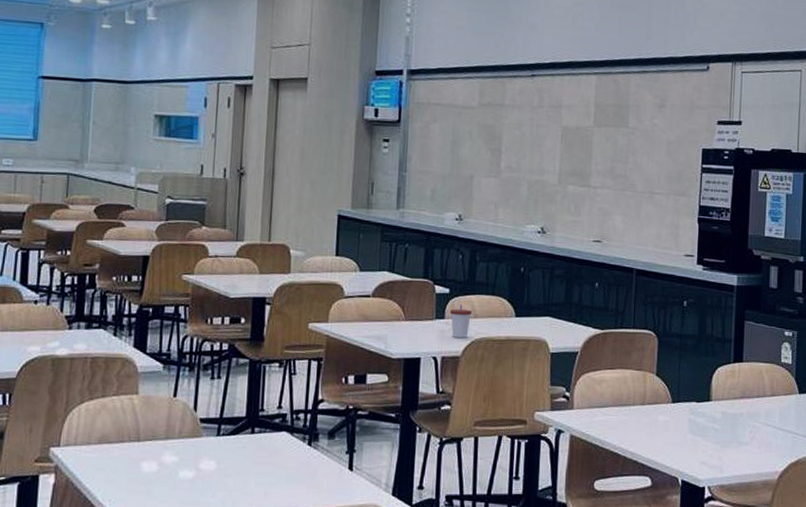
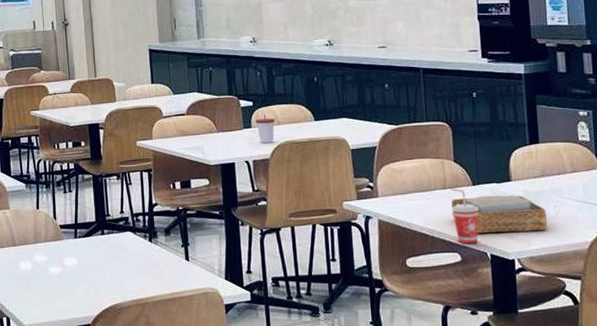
beverage cup: none [647,404,675,468] -> present [451,188,479,244]
napkin holder: none [648,415,742,457] -> present [451,195,548,234]

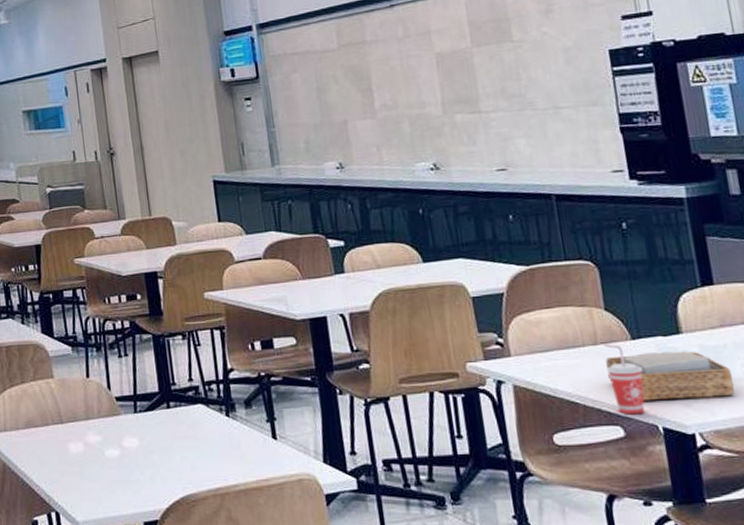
cup: present [256,114,276,143] -> none [349,255,374,291]

